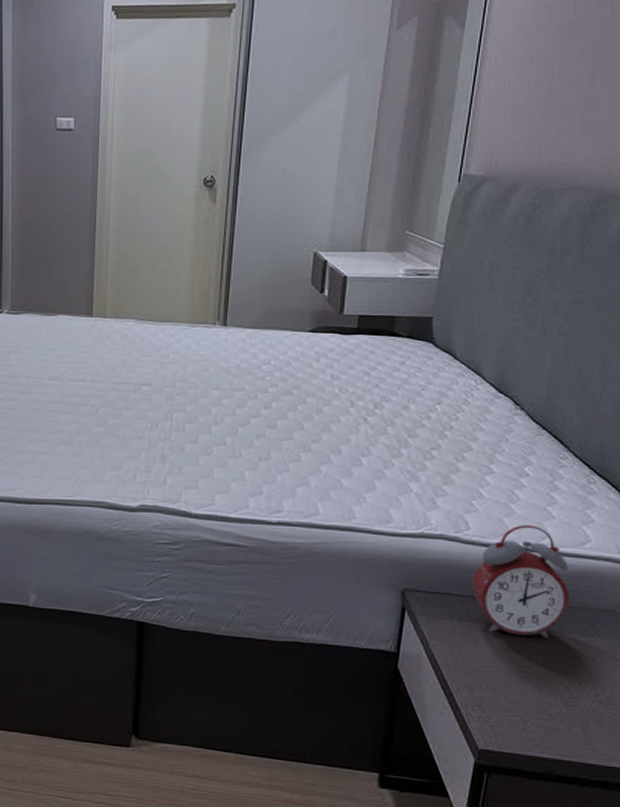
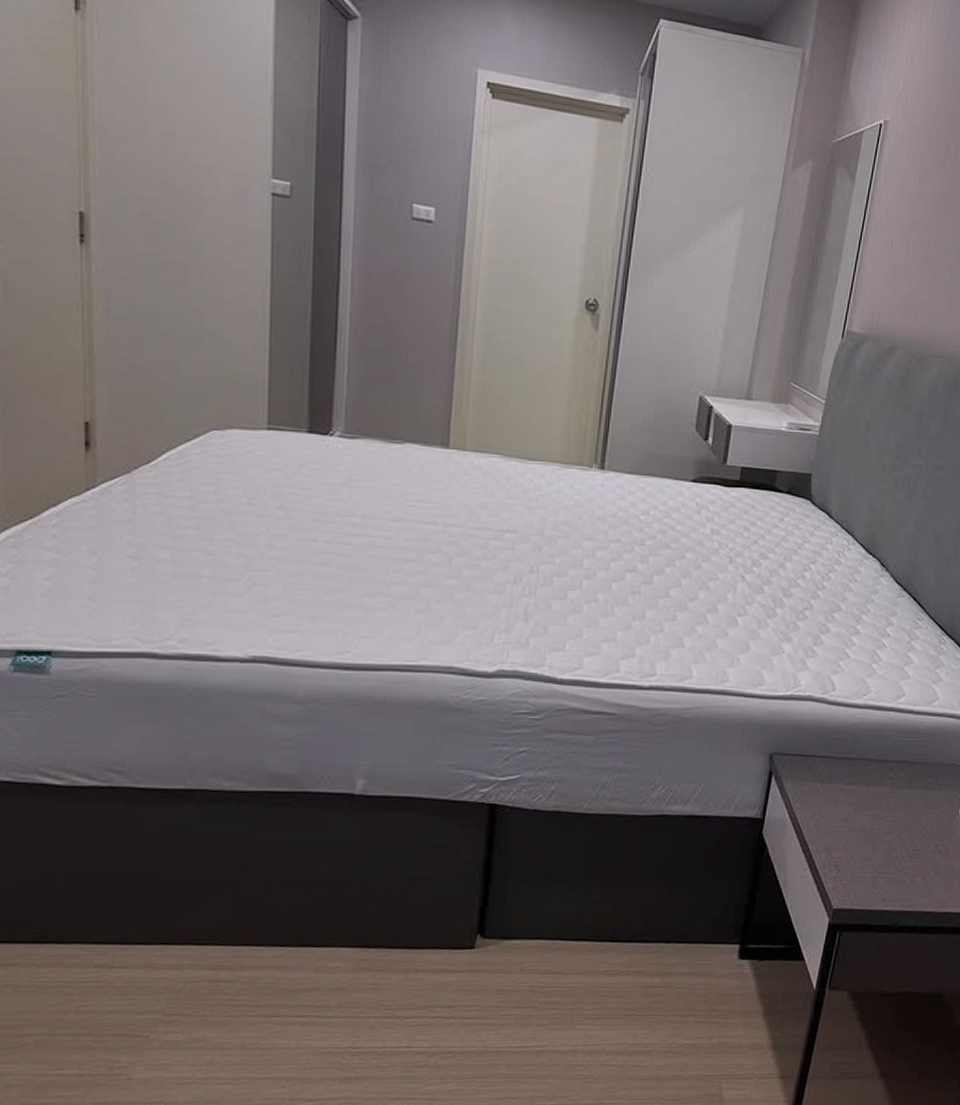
alarm clock: present [472,525,570,639] -> none [835,685,919,795]

